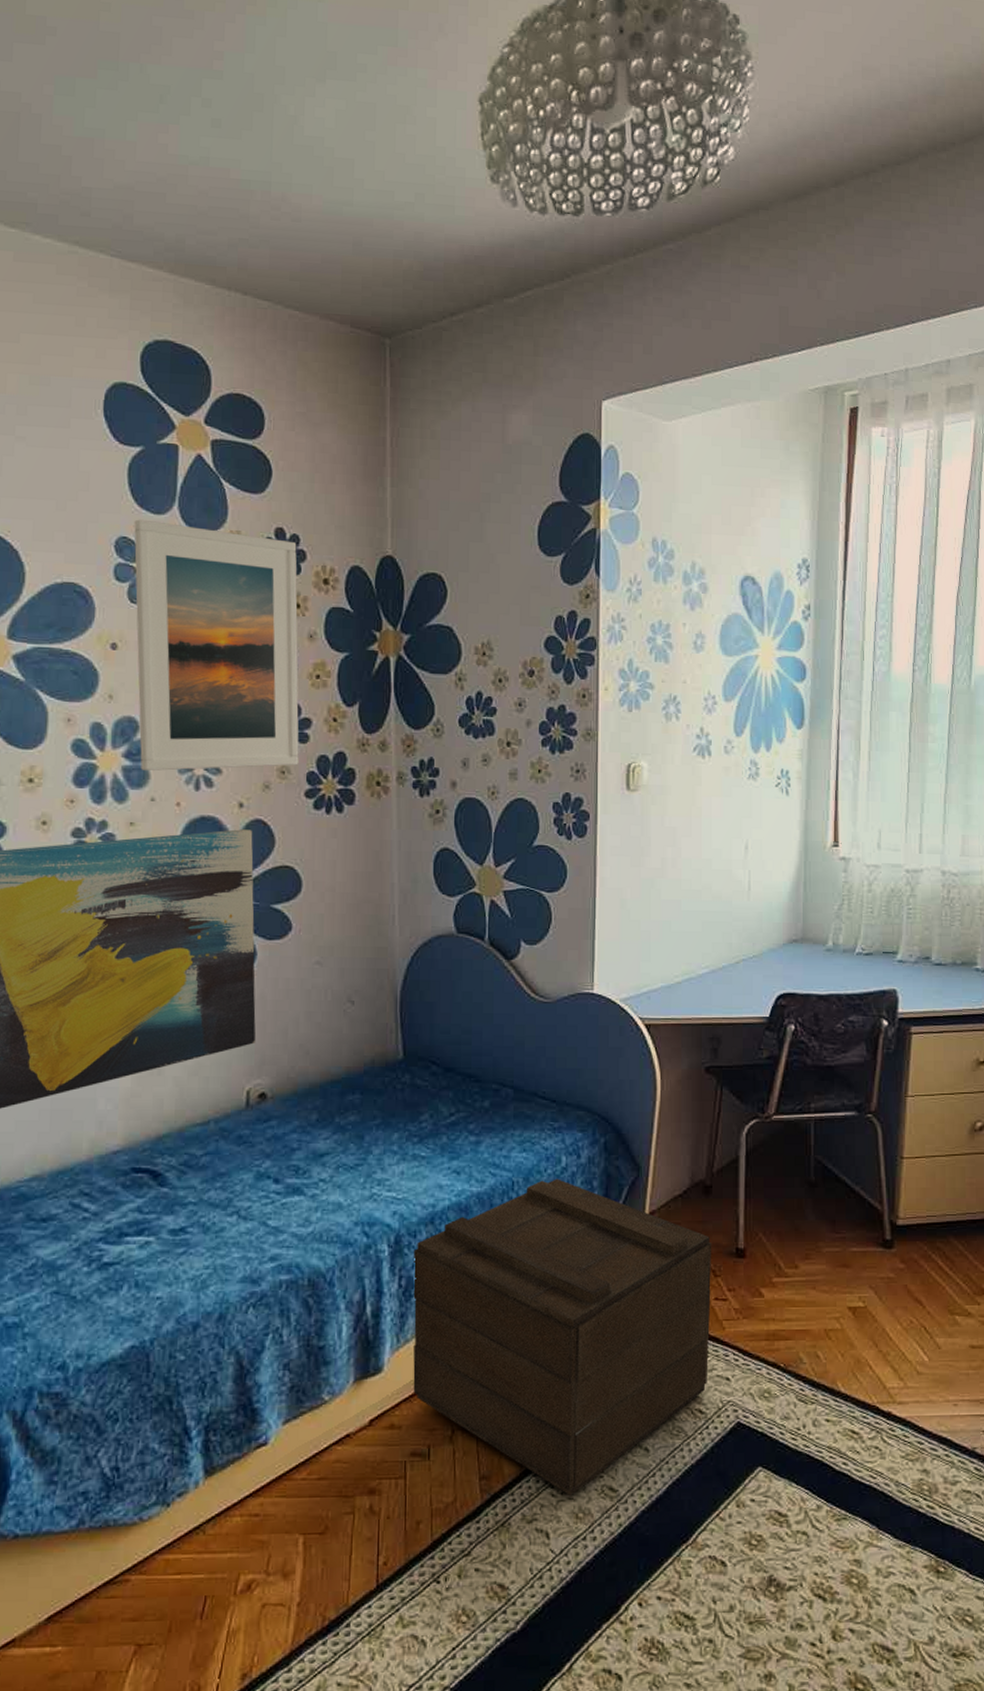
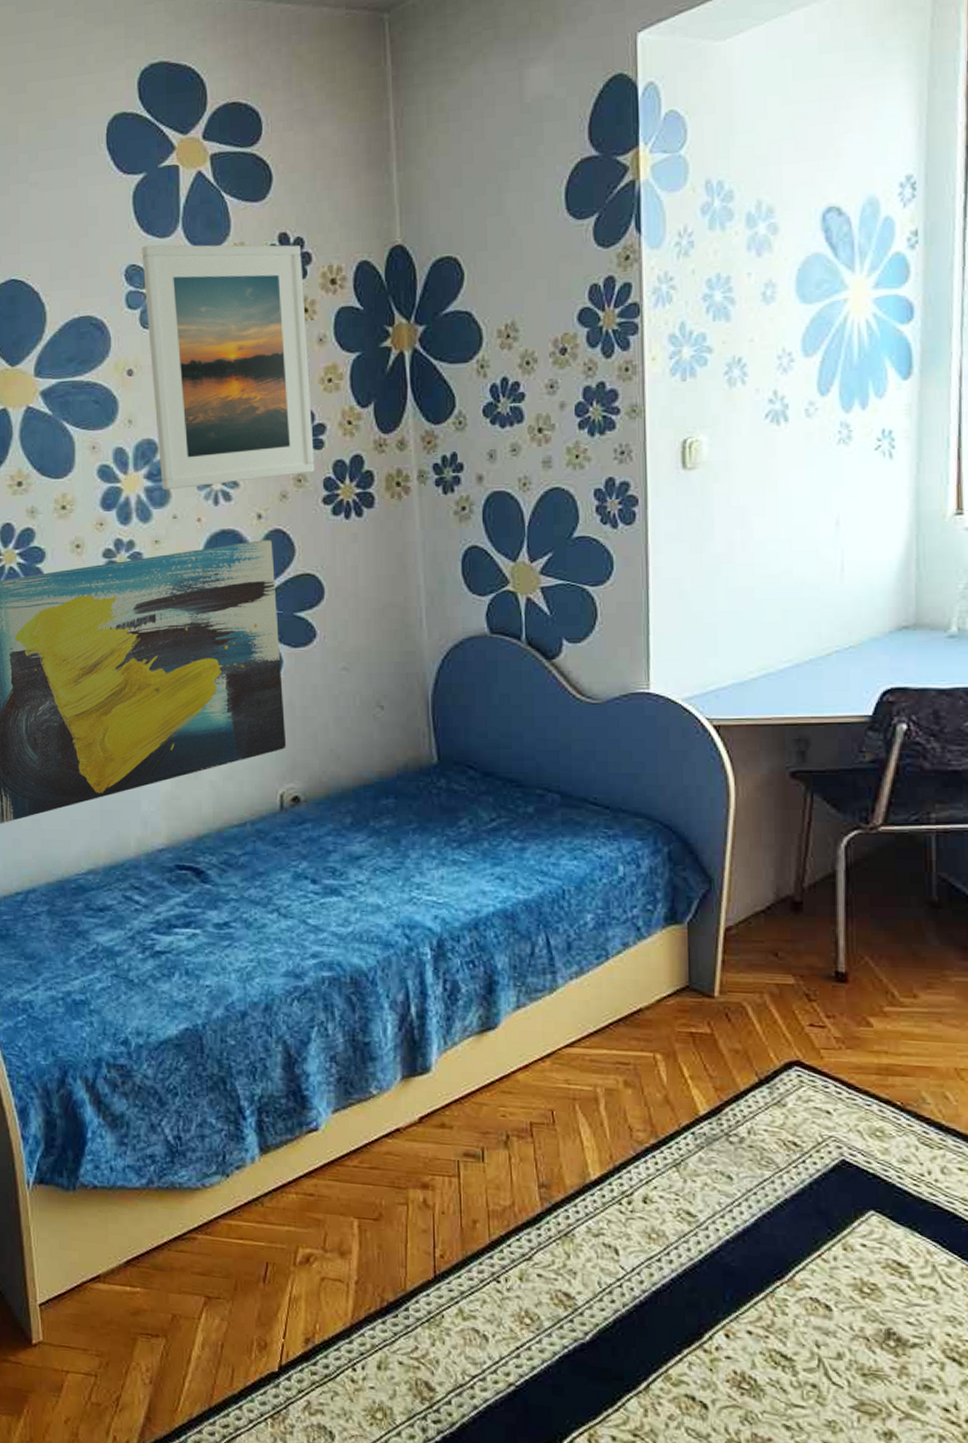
wooden crate: present [413,1178,712,1497] -> none [457,888,805,1216]

